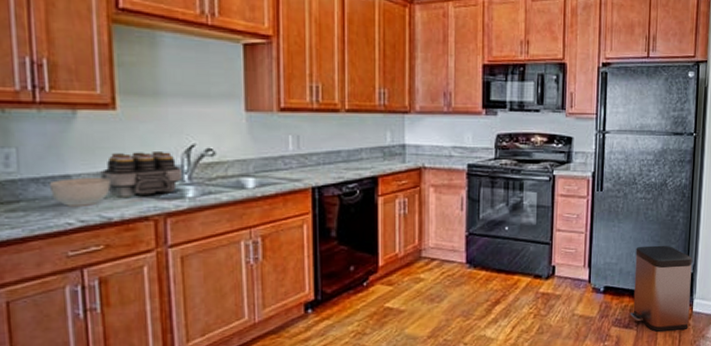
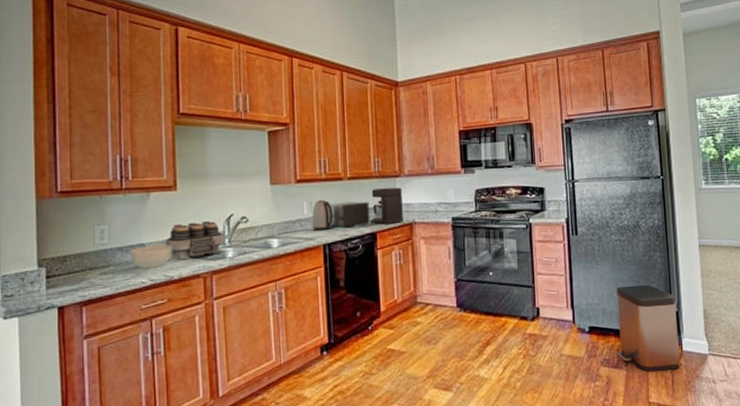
kettle: none [299,134,326,170] -> present [312,199,333,231]
toaster: none [322,139,371,170] -> present [330,201,370,229]
coffee maker: none [371,125,412,168] -> present [370,187,404,225]

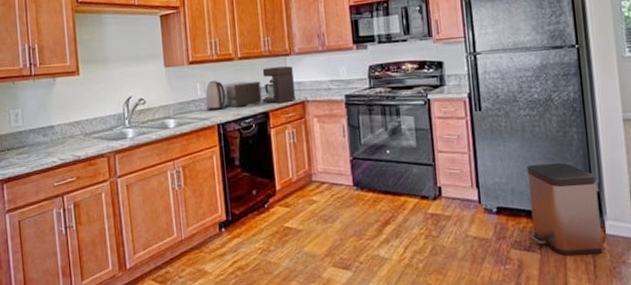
bowl: present [129,244,173,270] -> none [41,126,79,150]
spice rack: present [165,221,224,260] -> none [72,103,124,140]

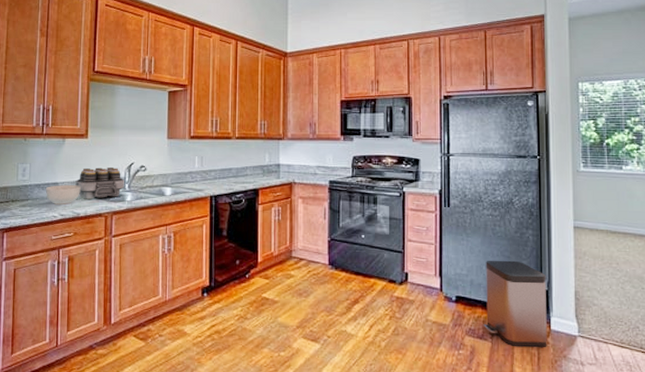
bowl: none [41,126,79,150] -> present [45,185,82,206]
spice rack: none [72,103,124,140] -> present [75,167,124,199]
kettle: present [205,80,226,111] -> none [202,155,221,183]
toaster: present [222,81,262,109] -> none [218,159,254,183]
coffee maker: present [262,66,297,104] -> none [254,149,285,183]

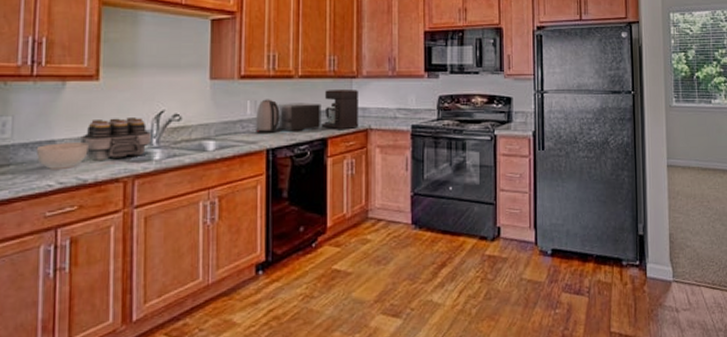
kettle: none [202,155,221,183] -> present [256,99,280,133]
toaster: none [218,159,254,183] -> present [277,103,322,133]
coffee maker: none [254,149,285,183] -> present [321,90,359,130]
pedal bin: present [483,260,547,347] -> none [580,205,644,299]

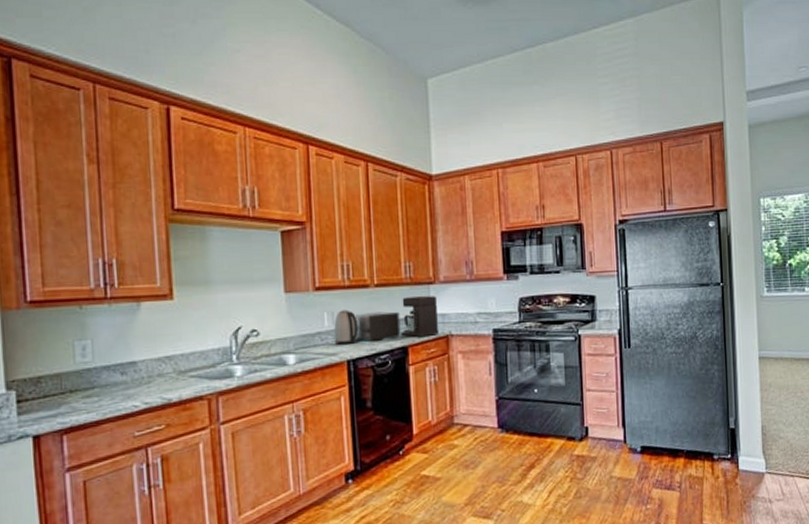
bowl: present [36,142,90,171] -> none [118,362,171,391]
spice rack: present [80,118,151,160] -> none [161,335,231,380]

